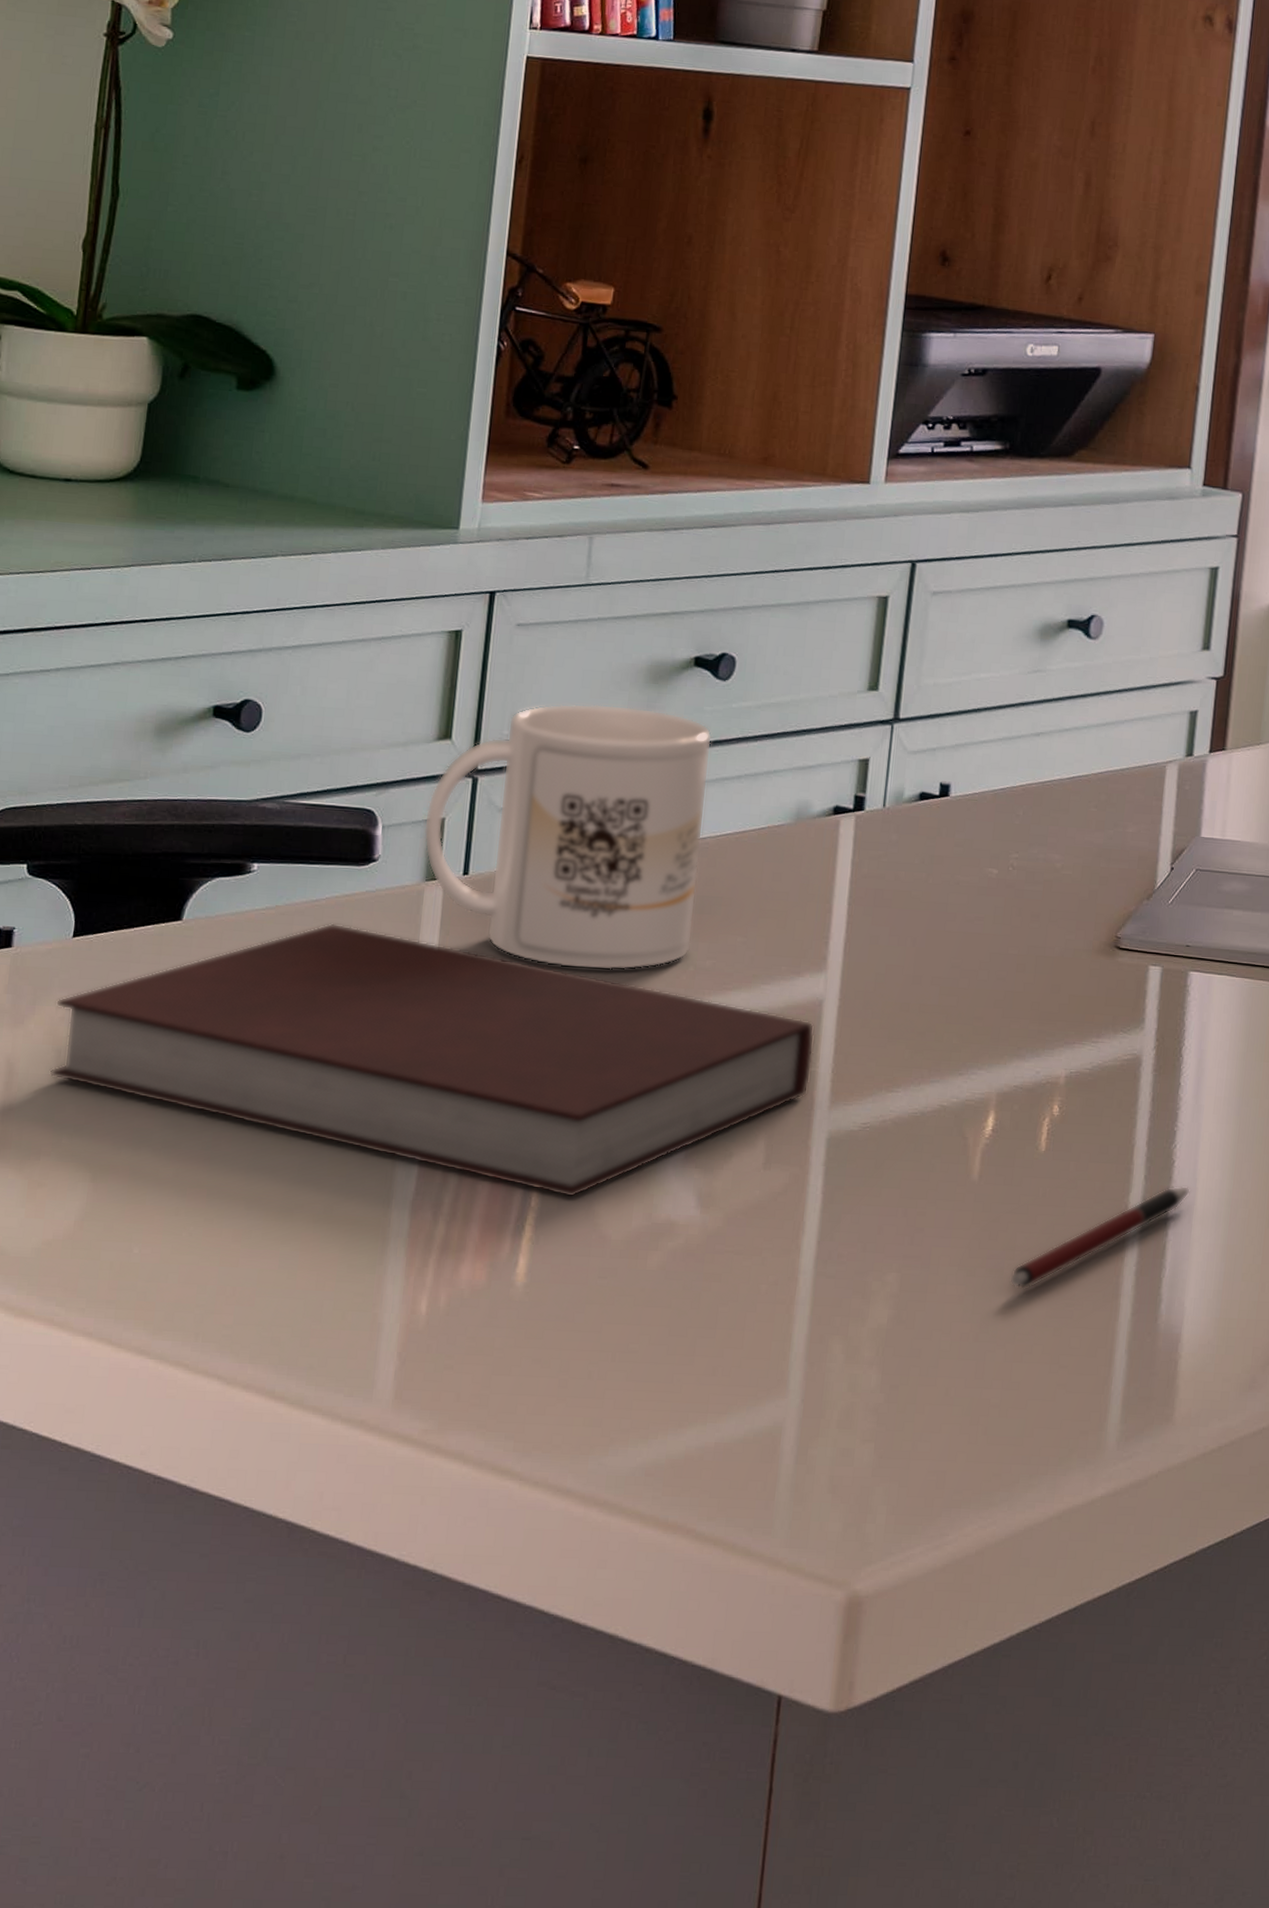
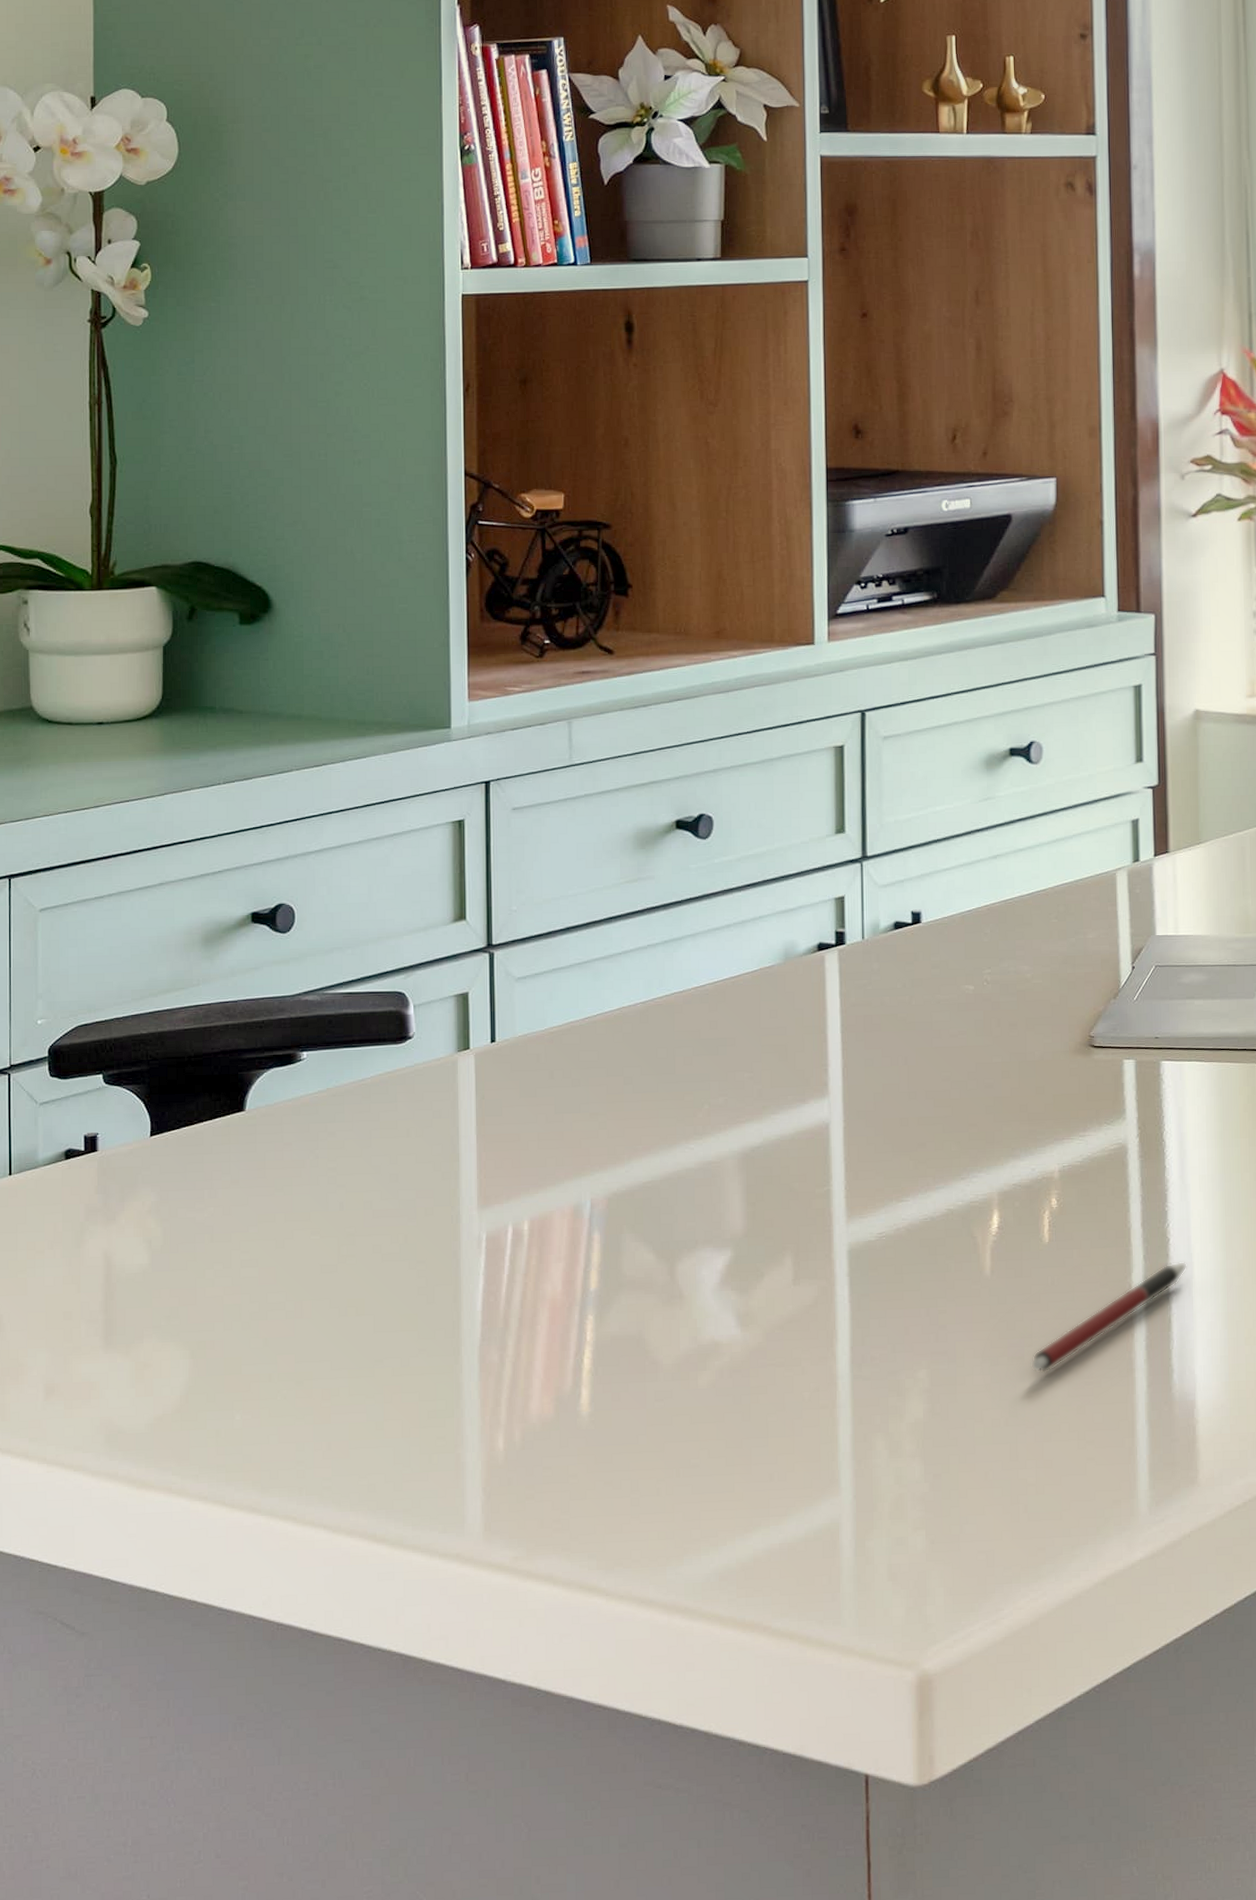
notebook: present [50,923,815,1198] -> none [142,1099,826,1330]
mug: present [423,703,713,971] -> none [450,872,704,1118]

